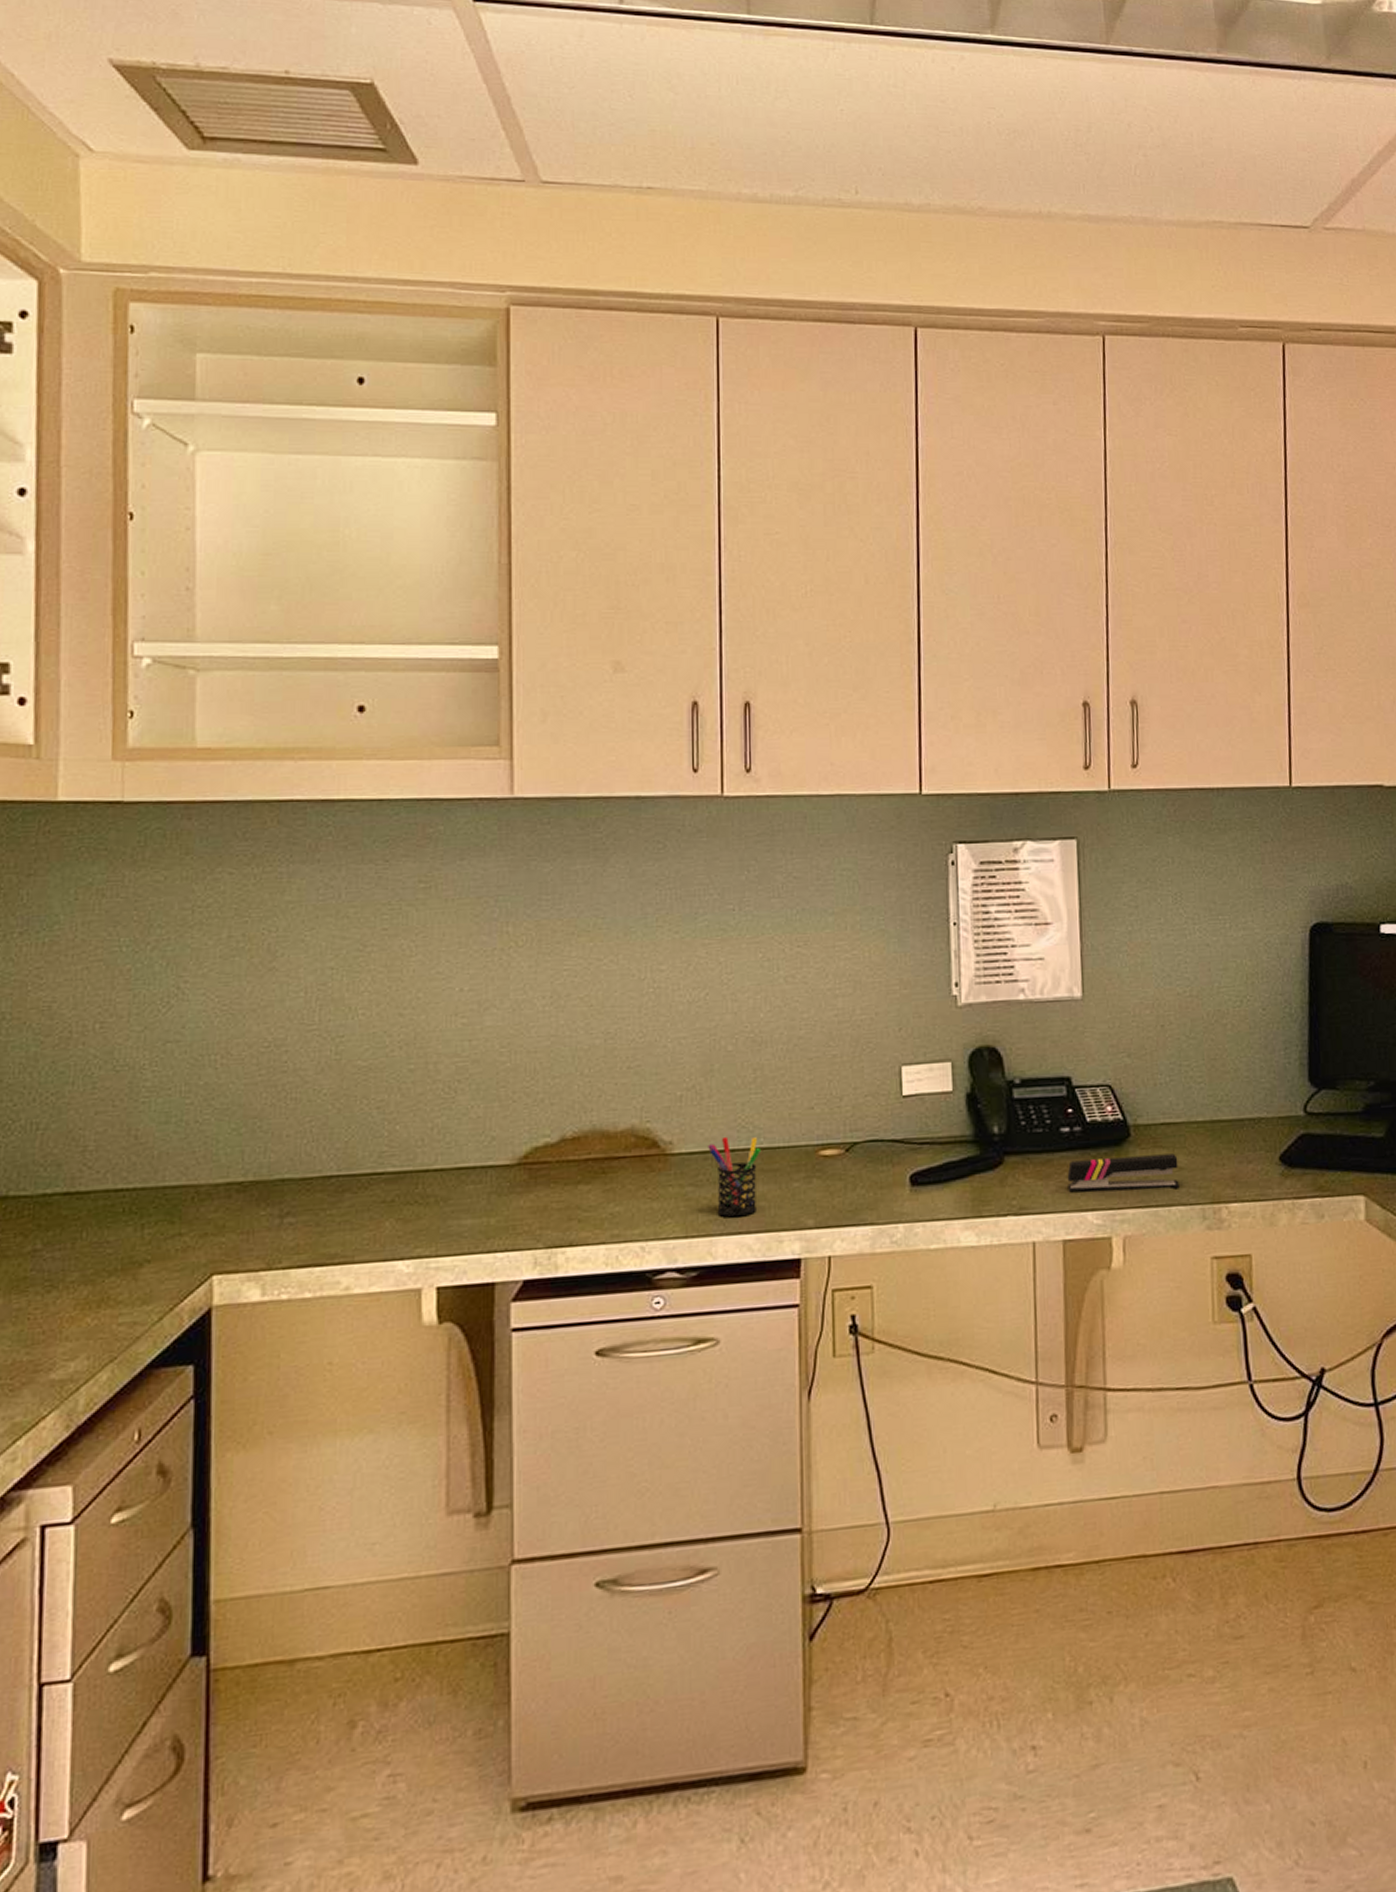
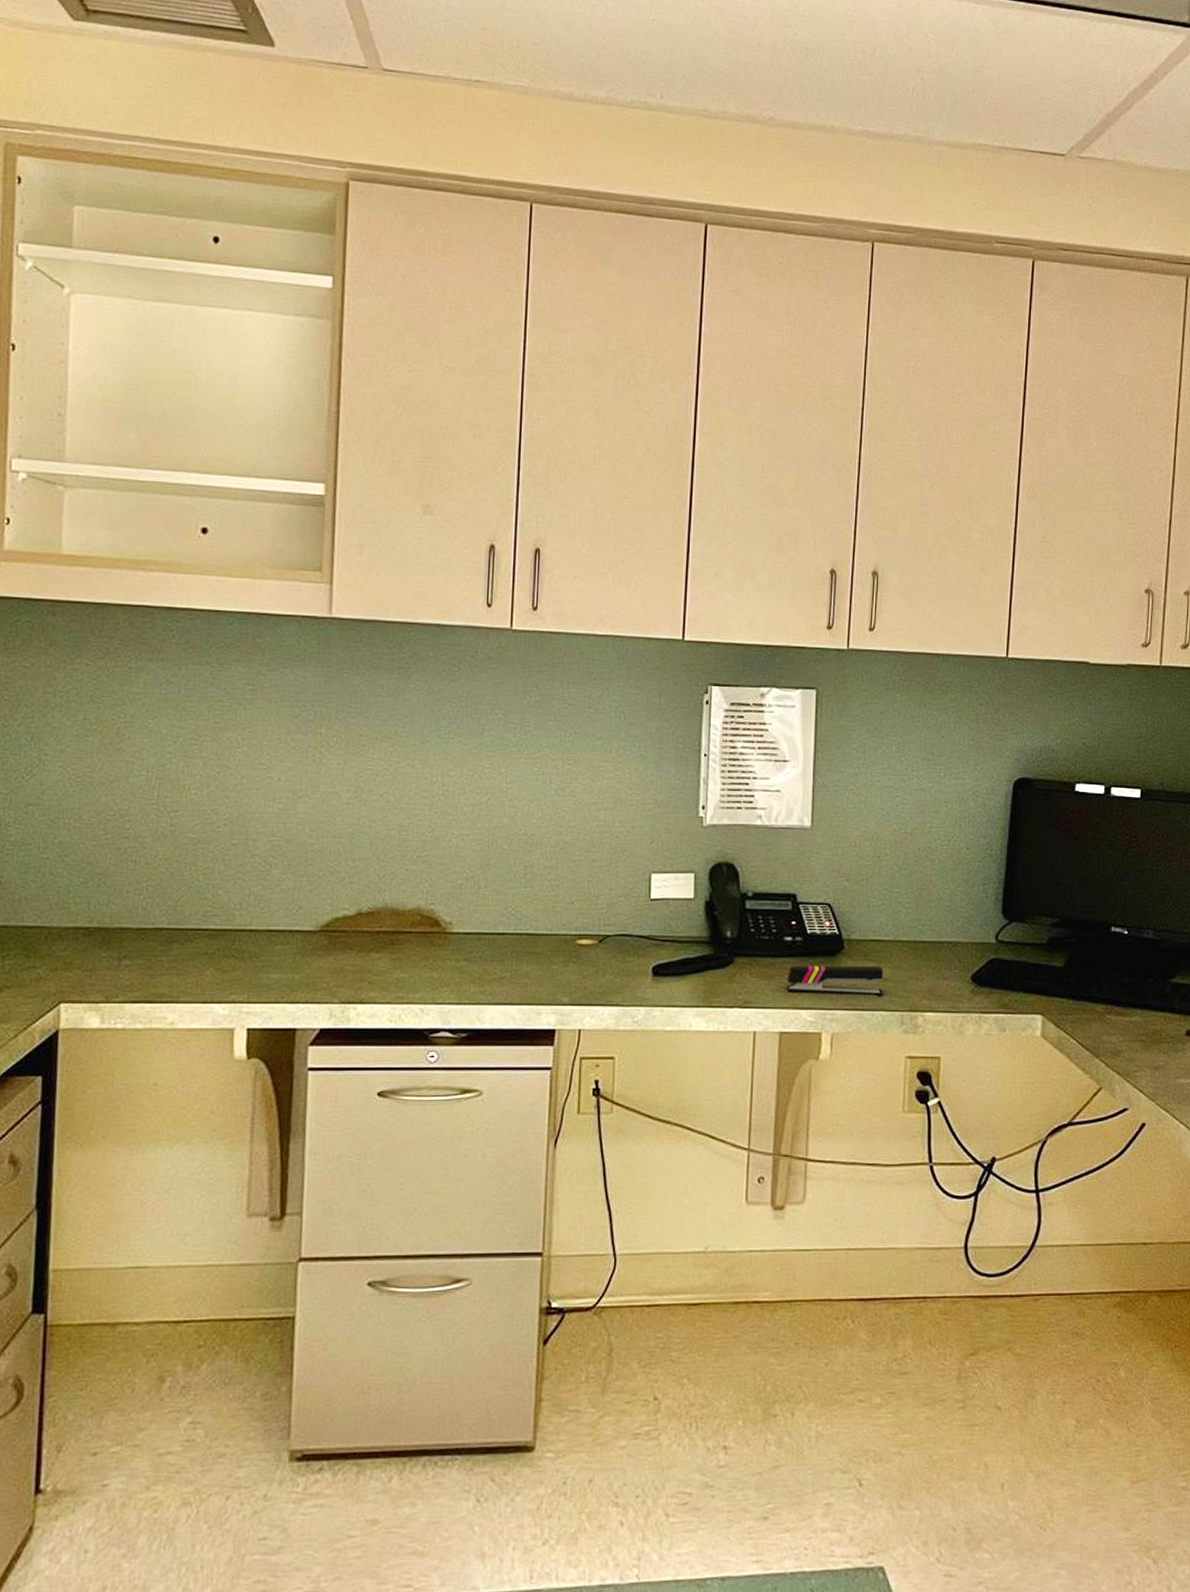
pen holder: present [708,1136,762,1217] -> none [482,921,528,989]

